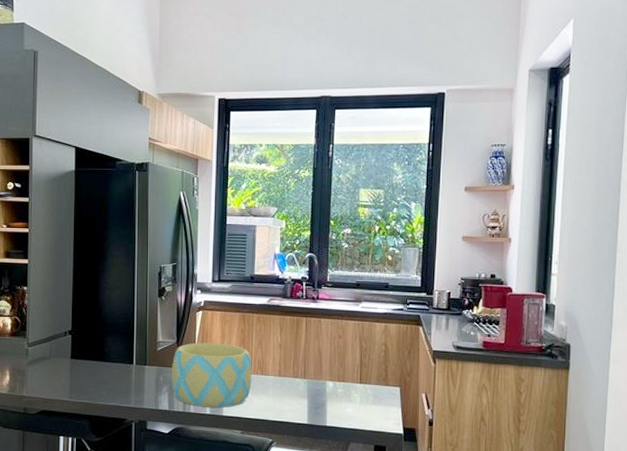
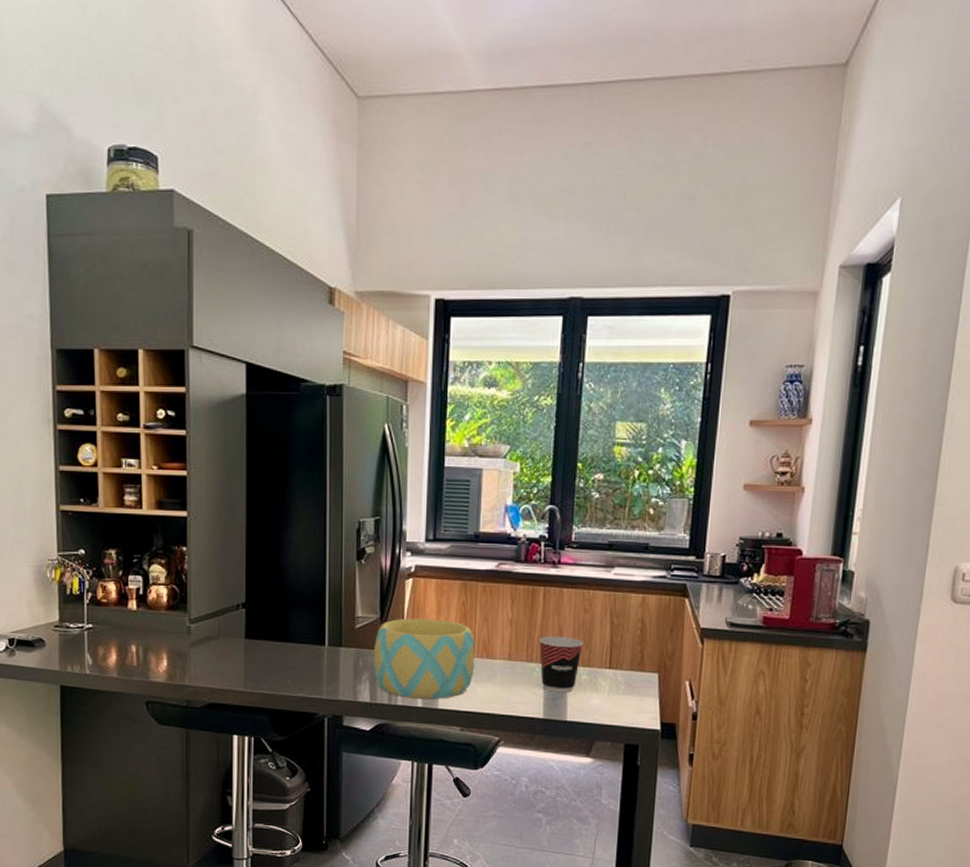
cup: none [303,357,339,403] -> present [539,636,584,693]

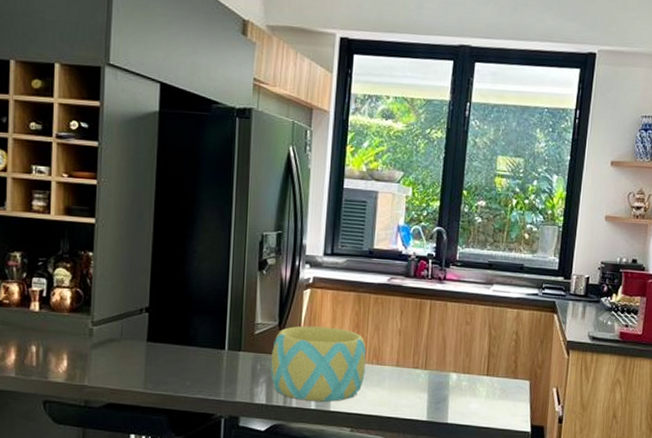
cup: present [539,636,584,693] -> none [424,345,465,397]

